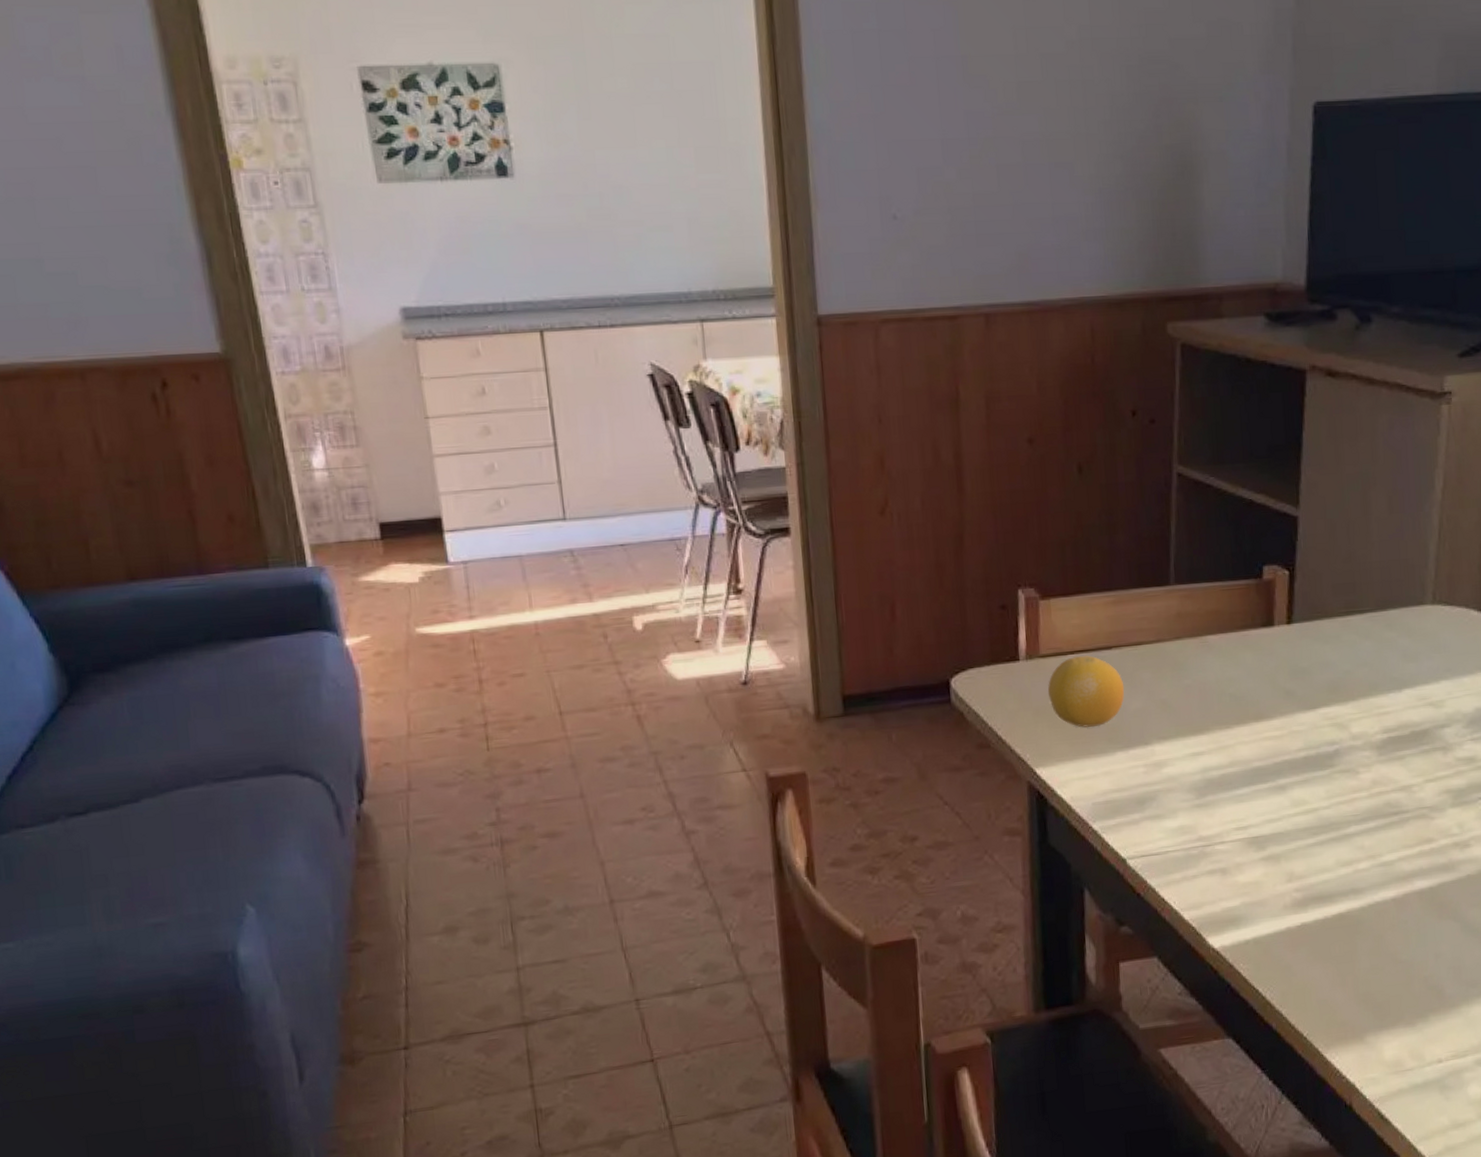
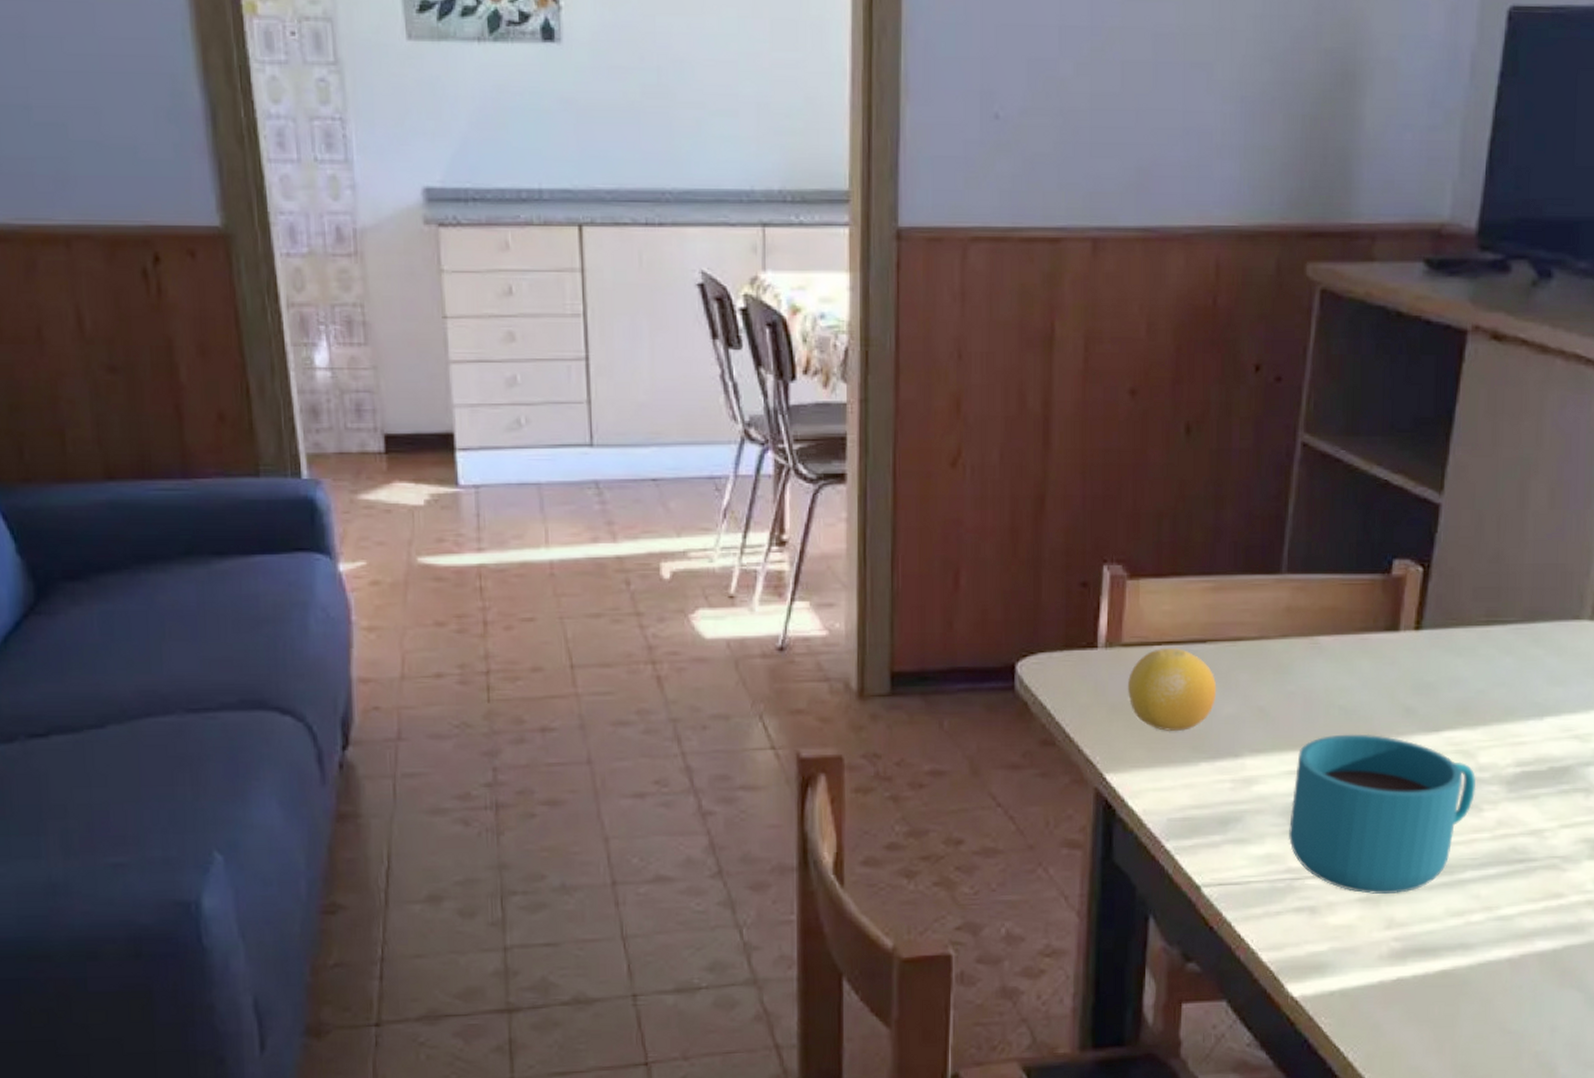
cup: none [1197,715,1352,853] -> present [1289,734,1477,894]

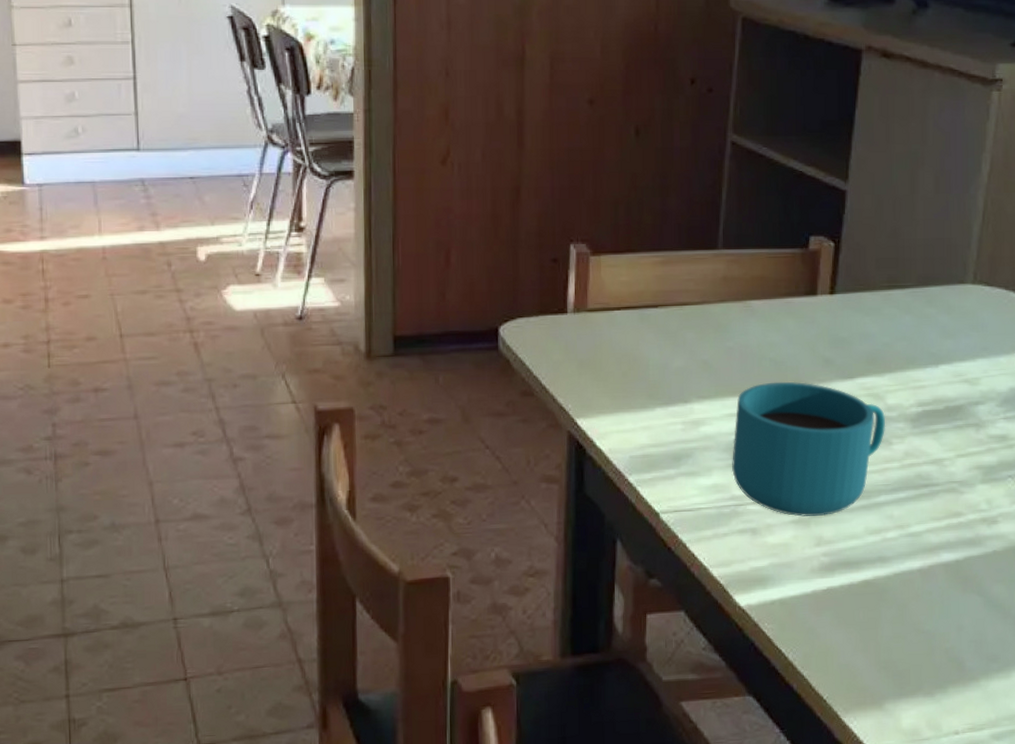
fruit: present [1127,648,1217,731] -> none [593,312,668,382]

